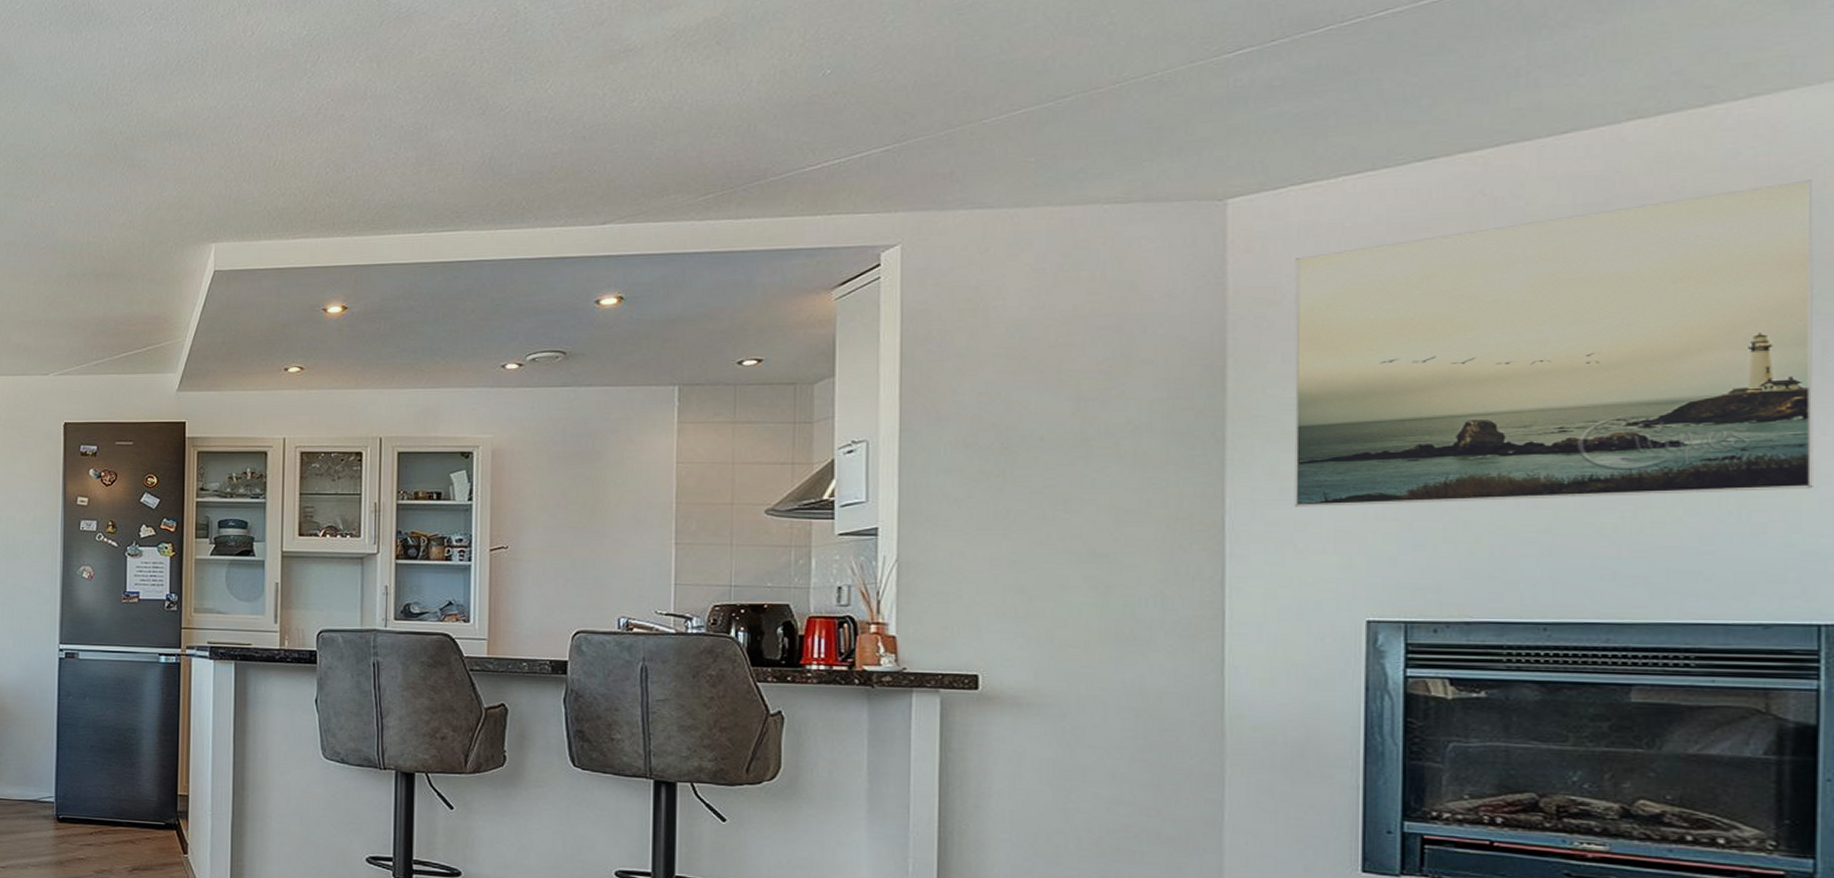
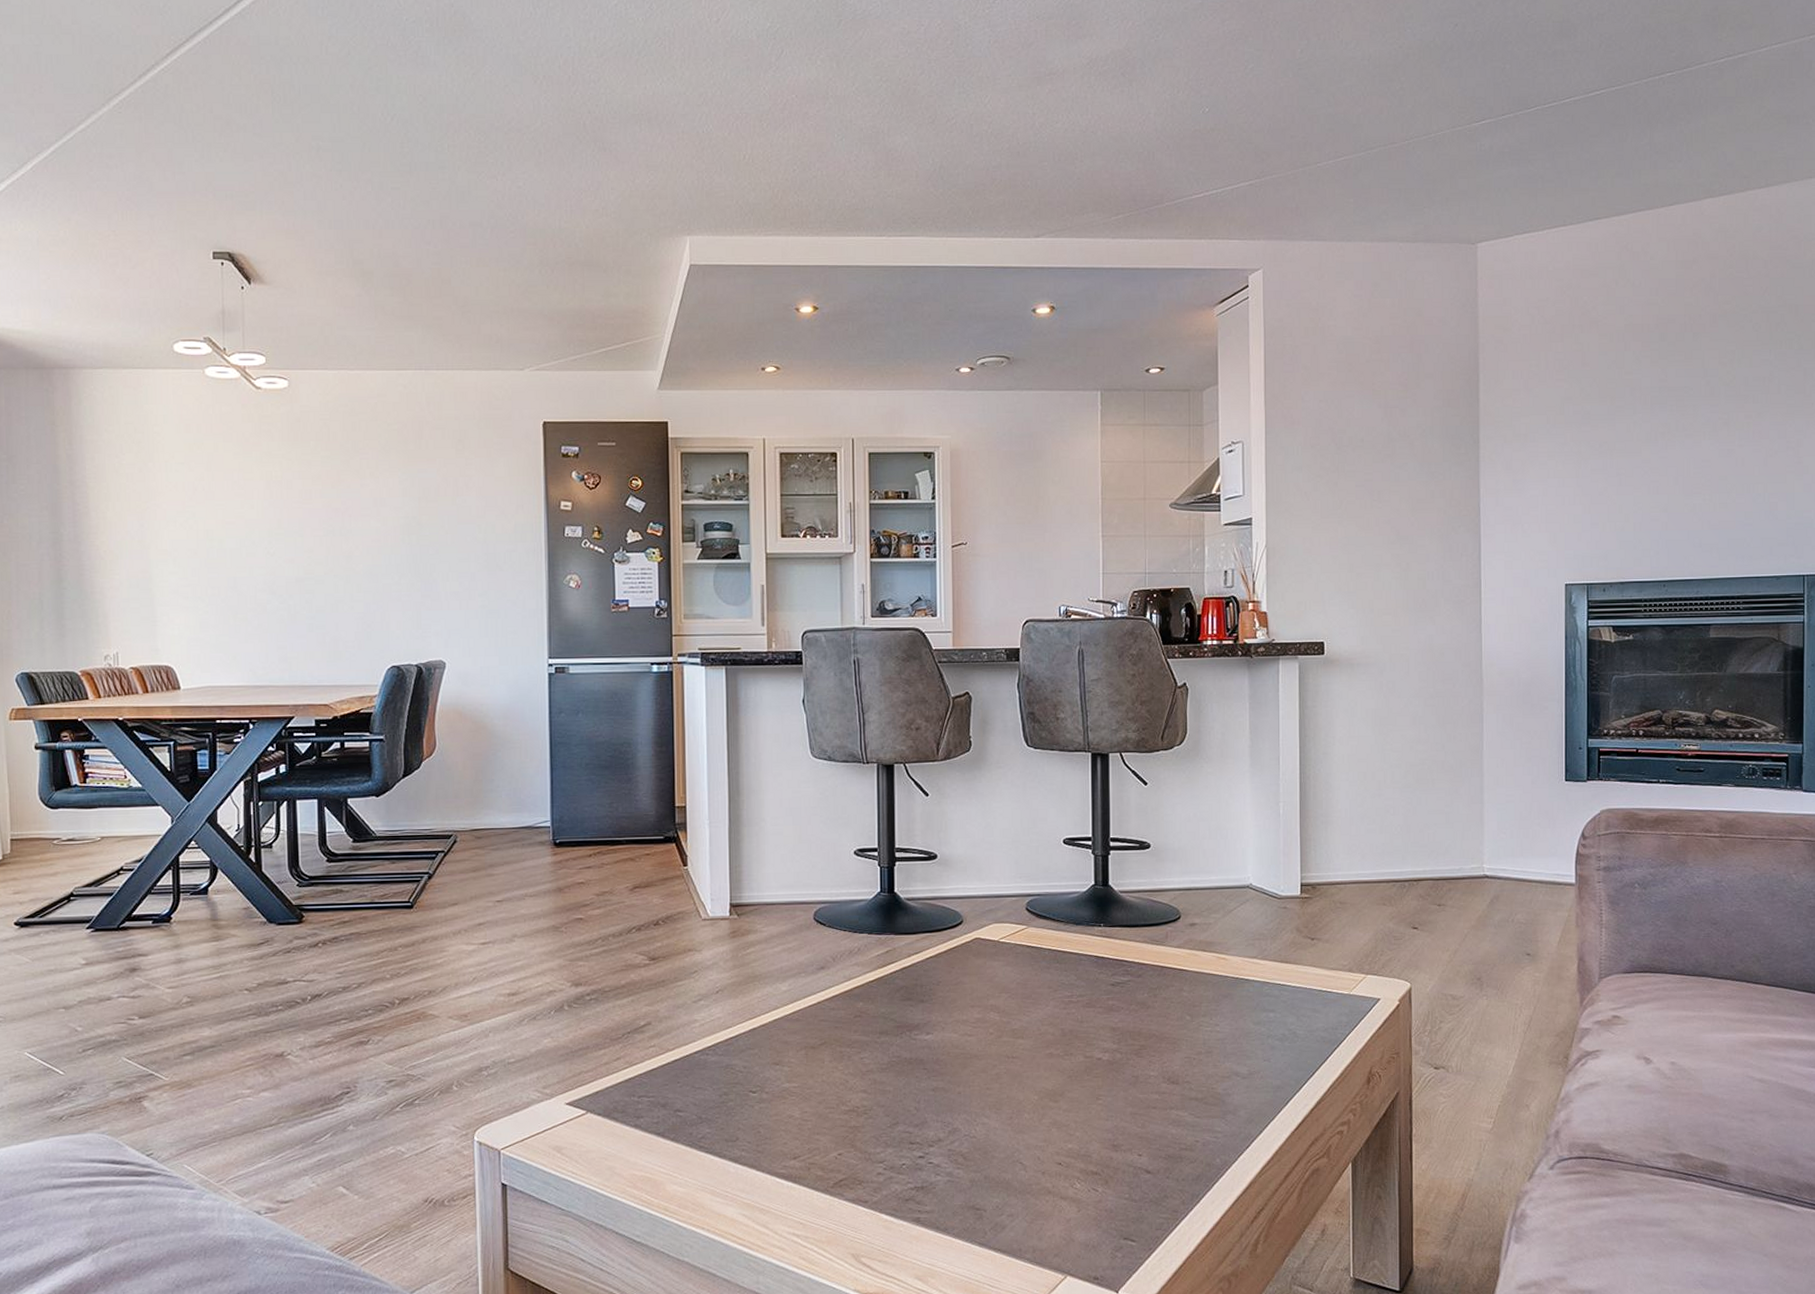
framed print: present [1294,179,1814,507] -> none [1519,250,1800,495]

